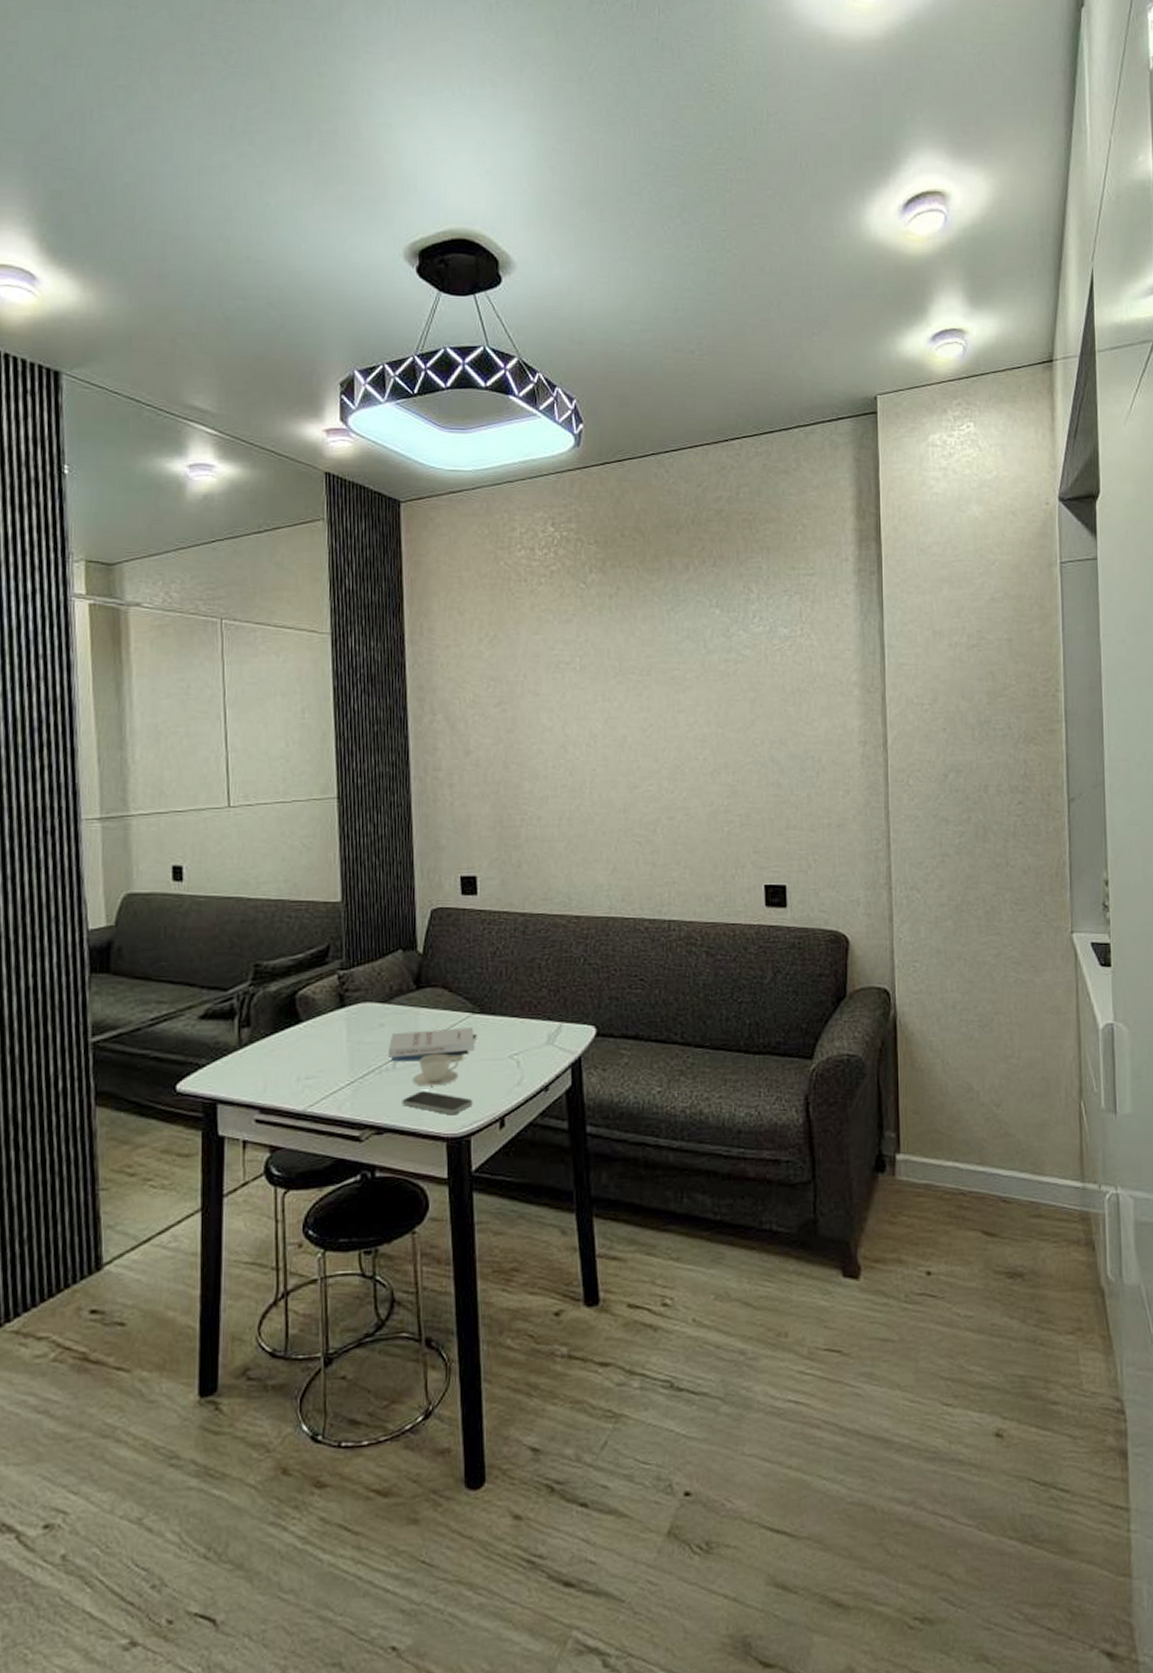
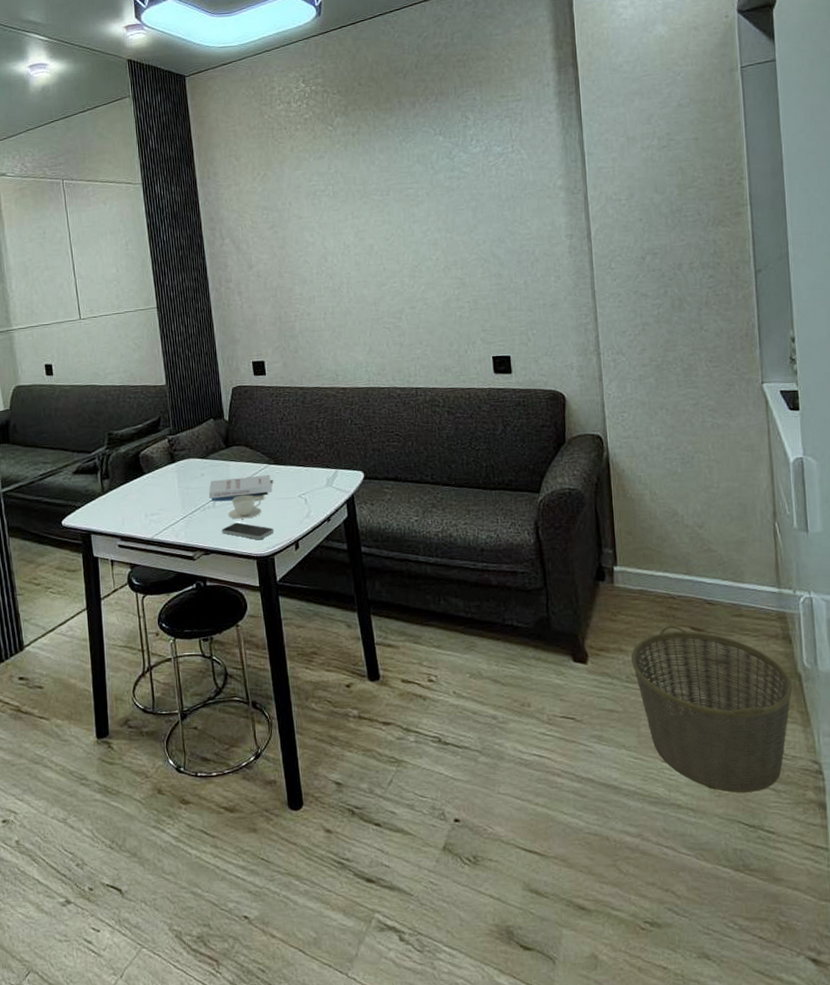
basket: none [911,1228,1095,1441] -> present [631,625,793,792]

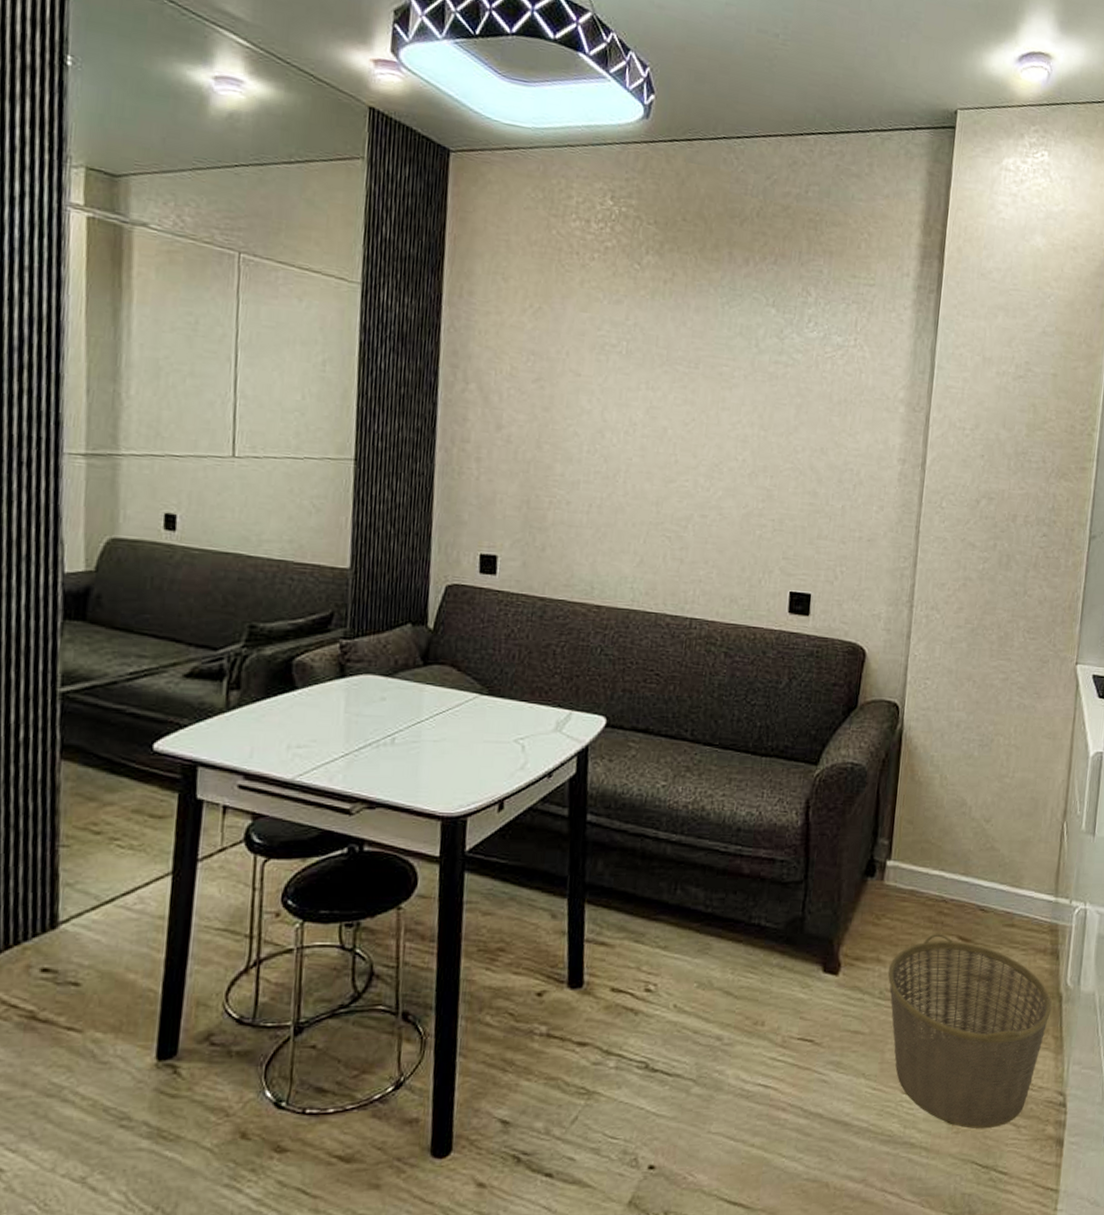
books: present [209,475,274,502] -> none [388,707,484,740]
mobile phone: present [221,522,274,540] -> none [398,768,473,795]
teacup: present [228,494,262,519] -> none [411,731,462,765]

